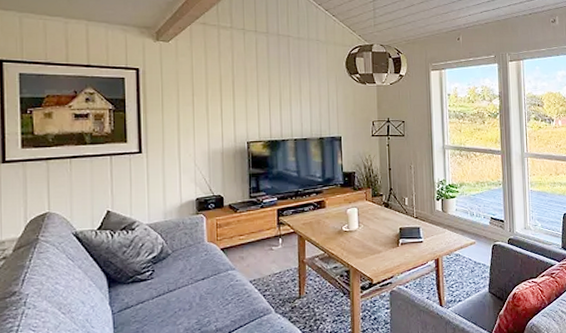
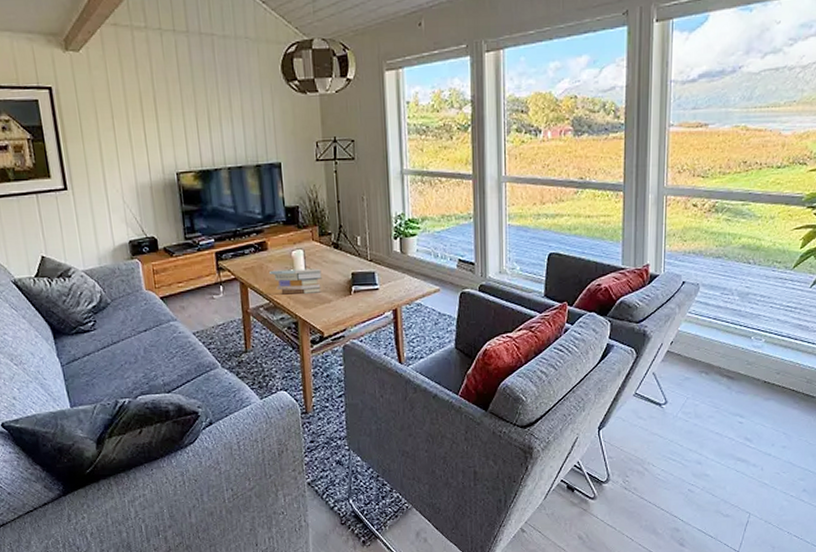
books: none [326,224,373,247] -> present [269,268,322,295]

